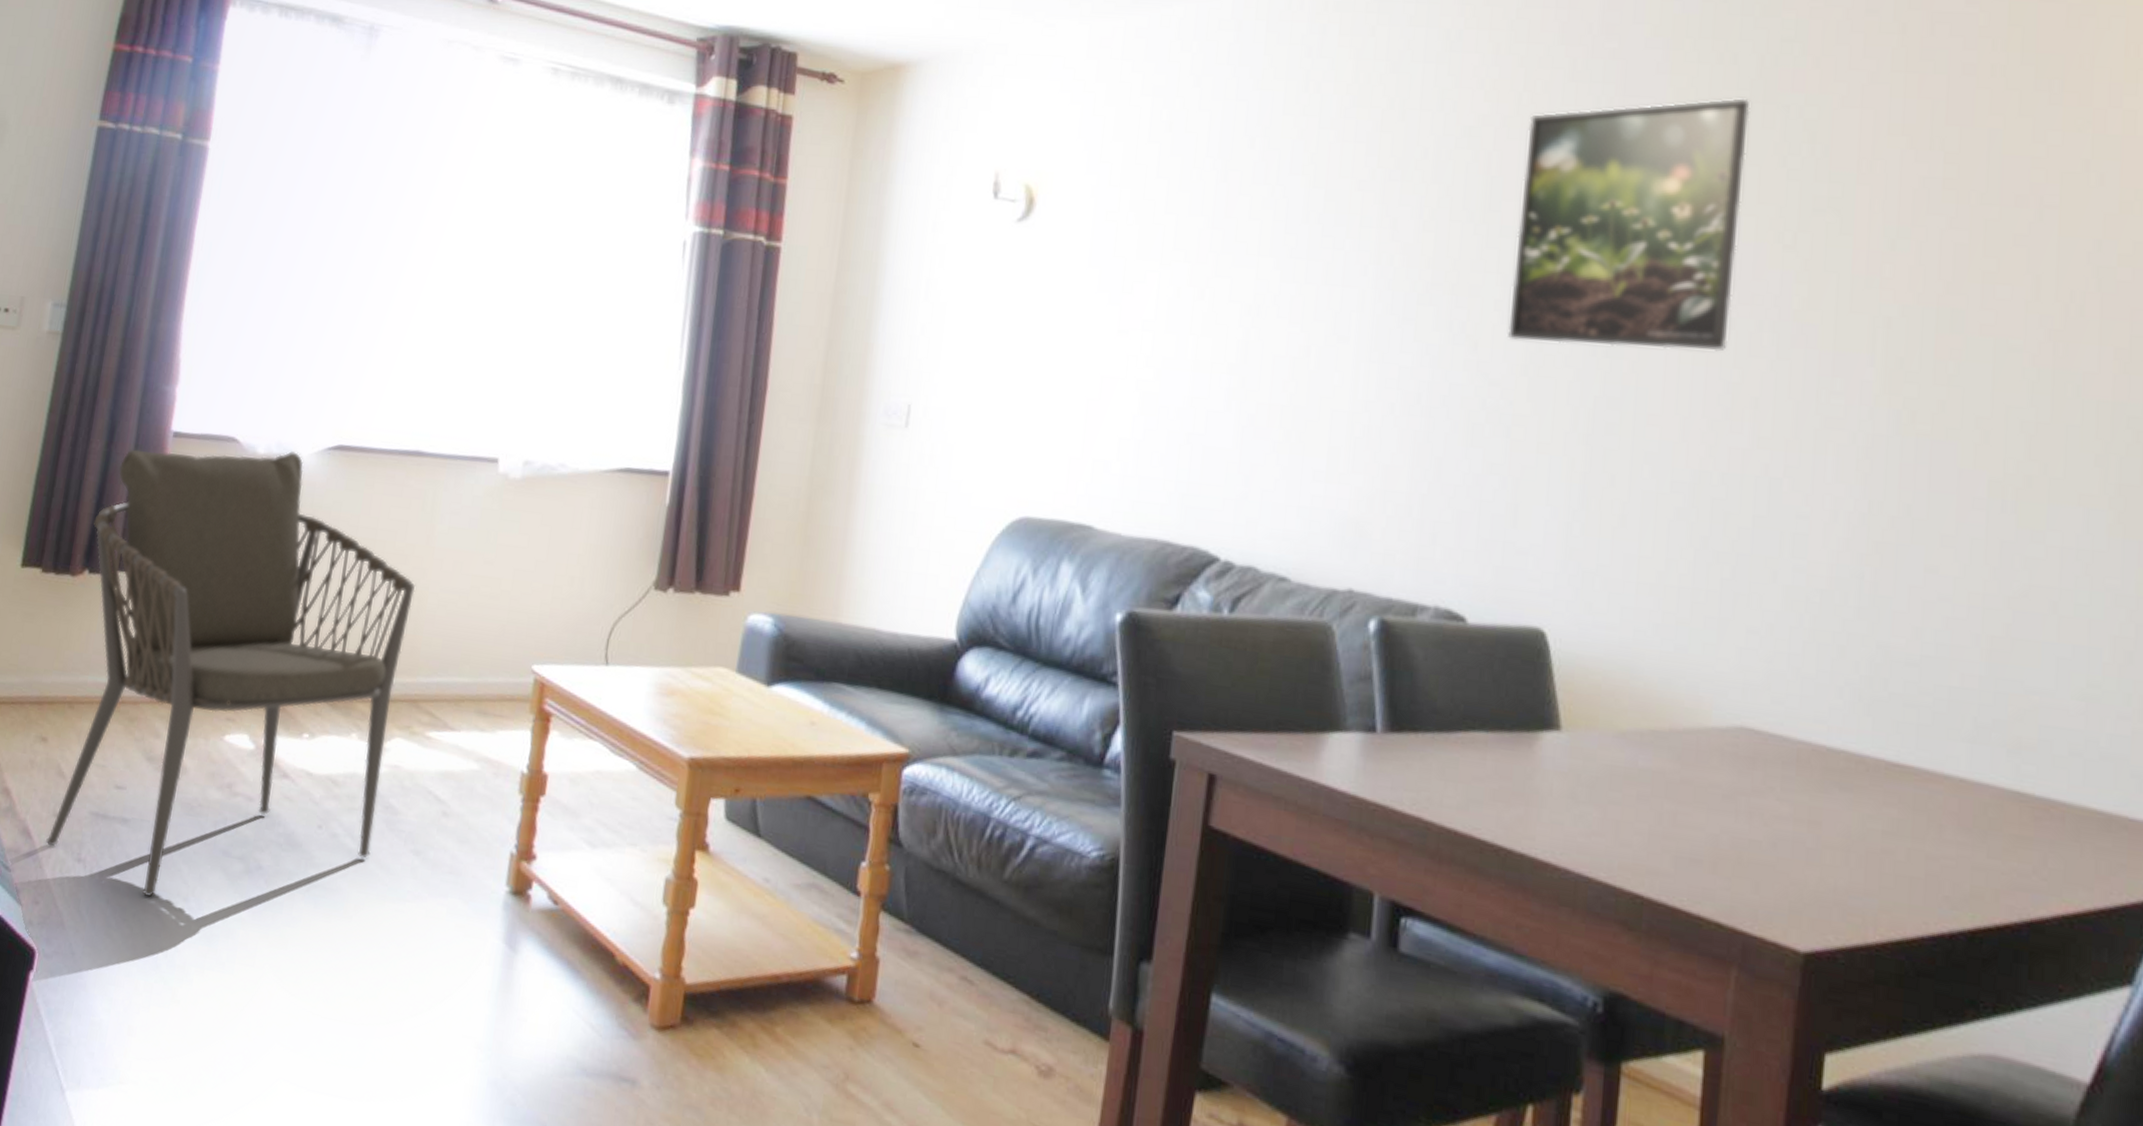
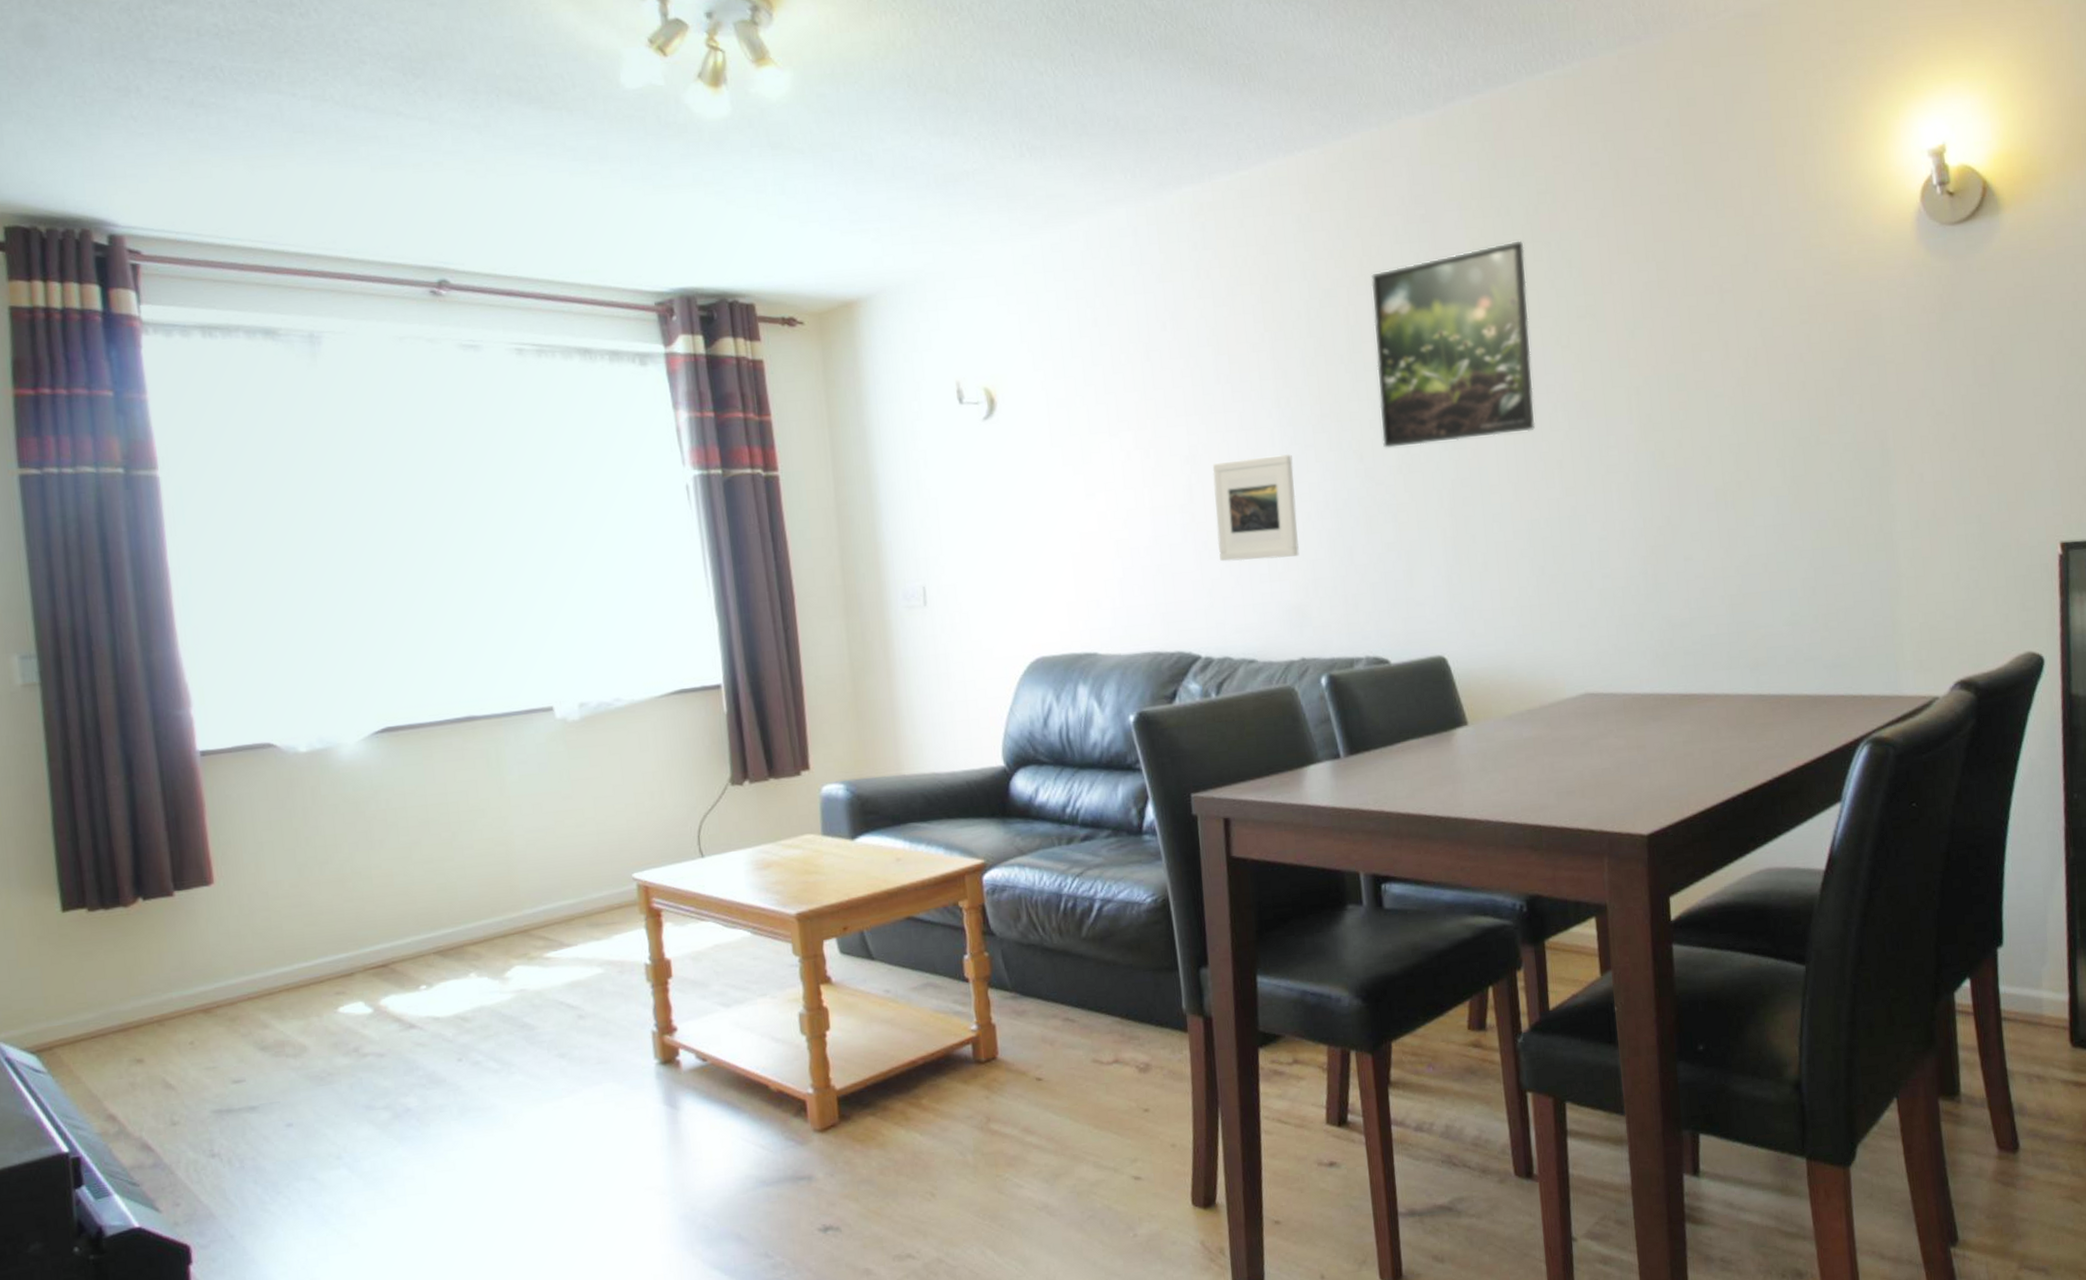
armchair: present [45,449,416,898] -> none [133,743,517,1167]
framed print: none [1267,319,1384,458] -> present [1212,453,1299,562]

